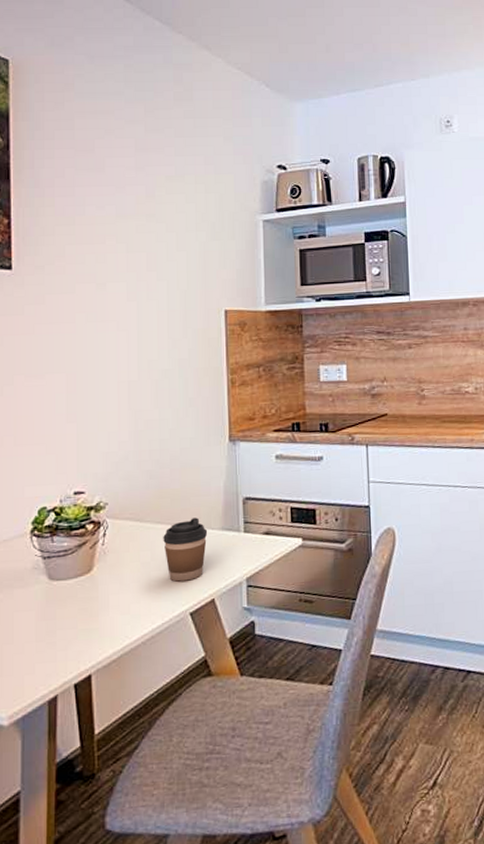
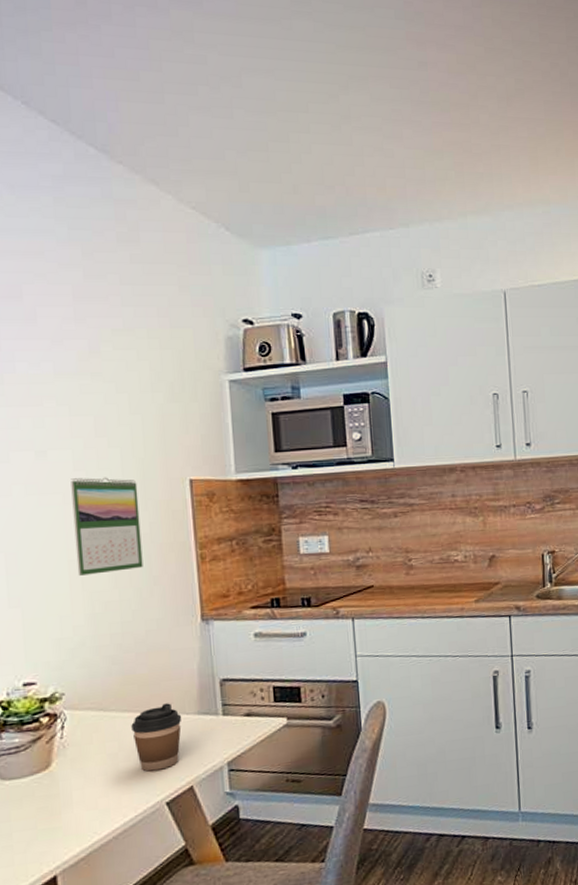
calendar: none [124,307,181,396] -> present [71,477,143,576]

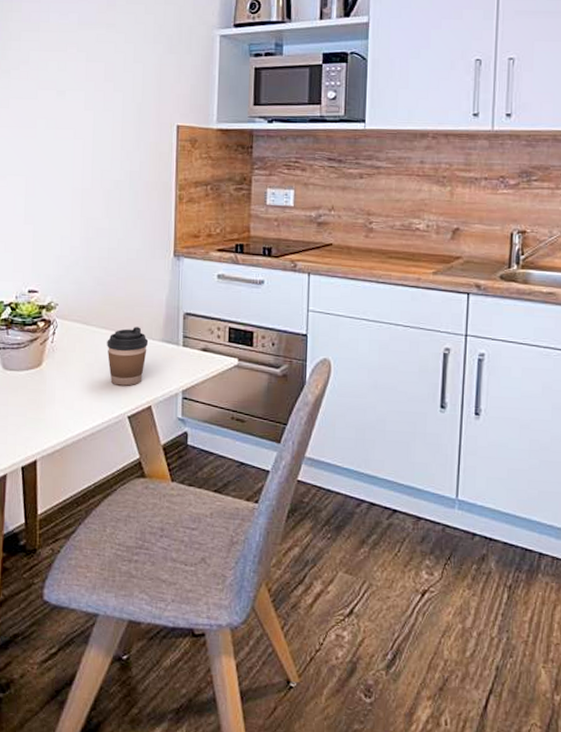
calendar: present [71,477,143,576] -> none [79,117,134,203]

